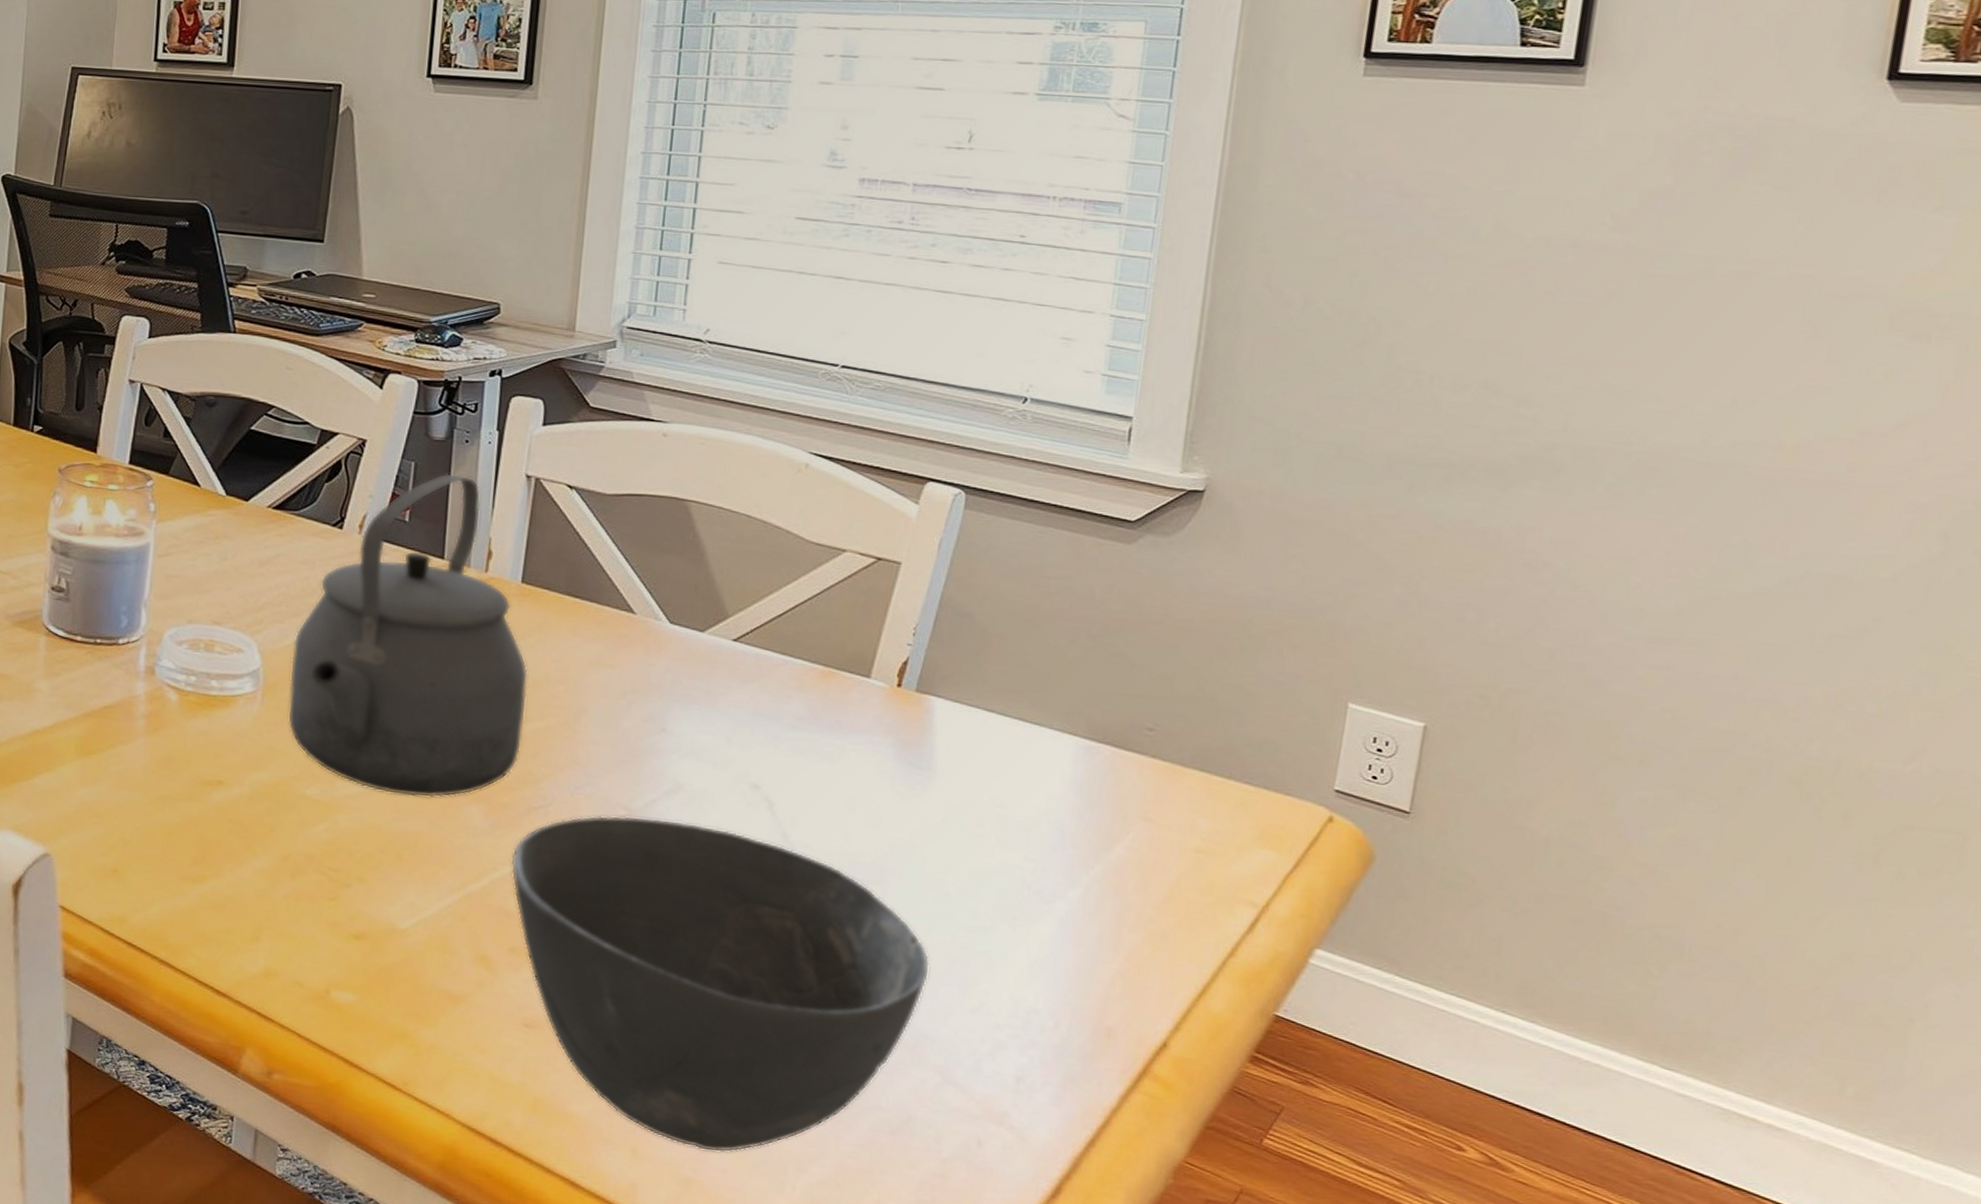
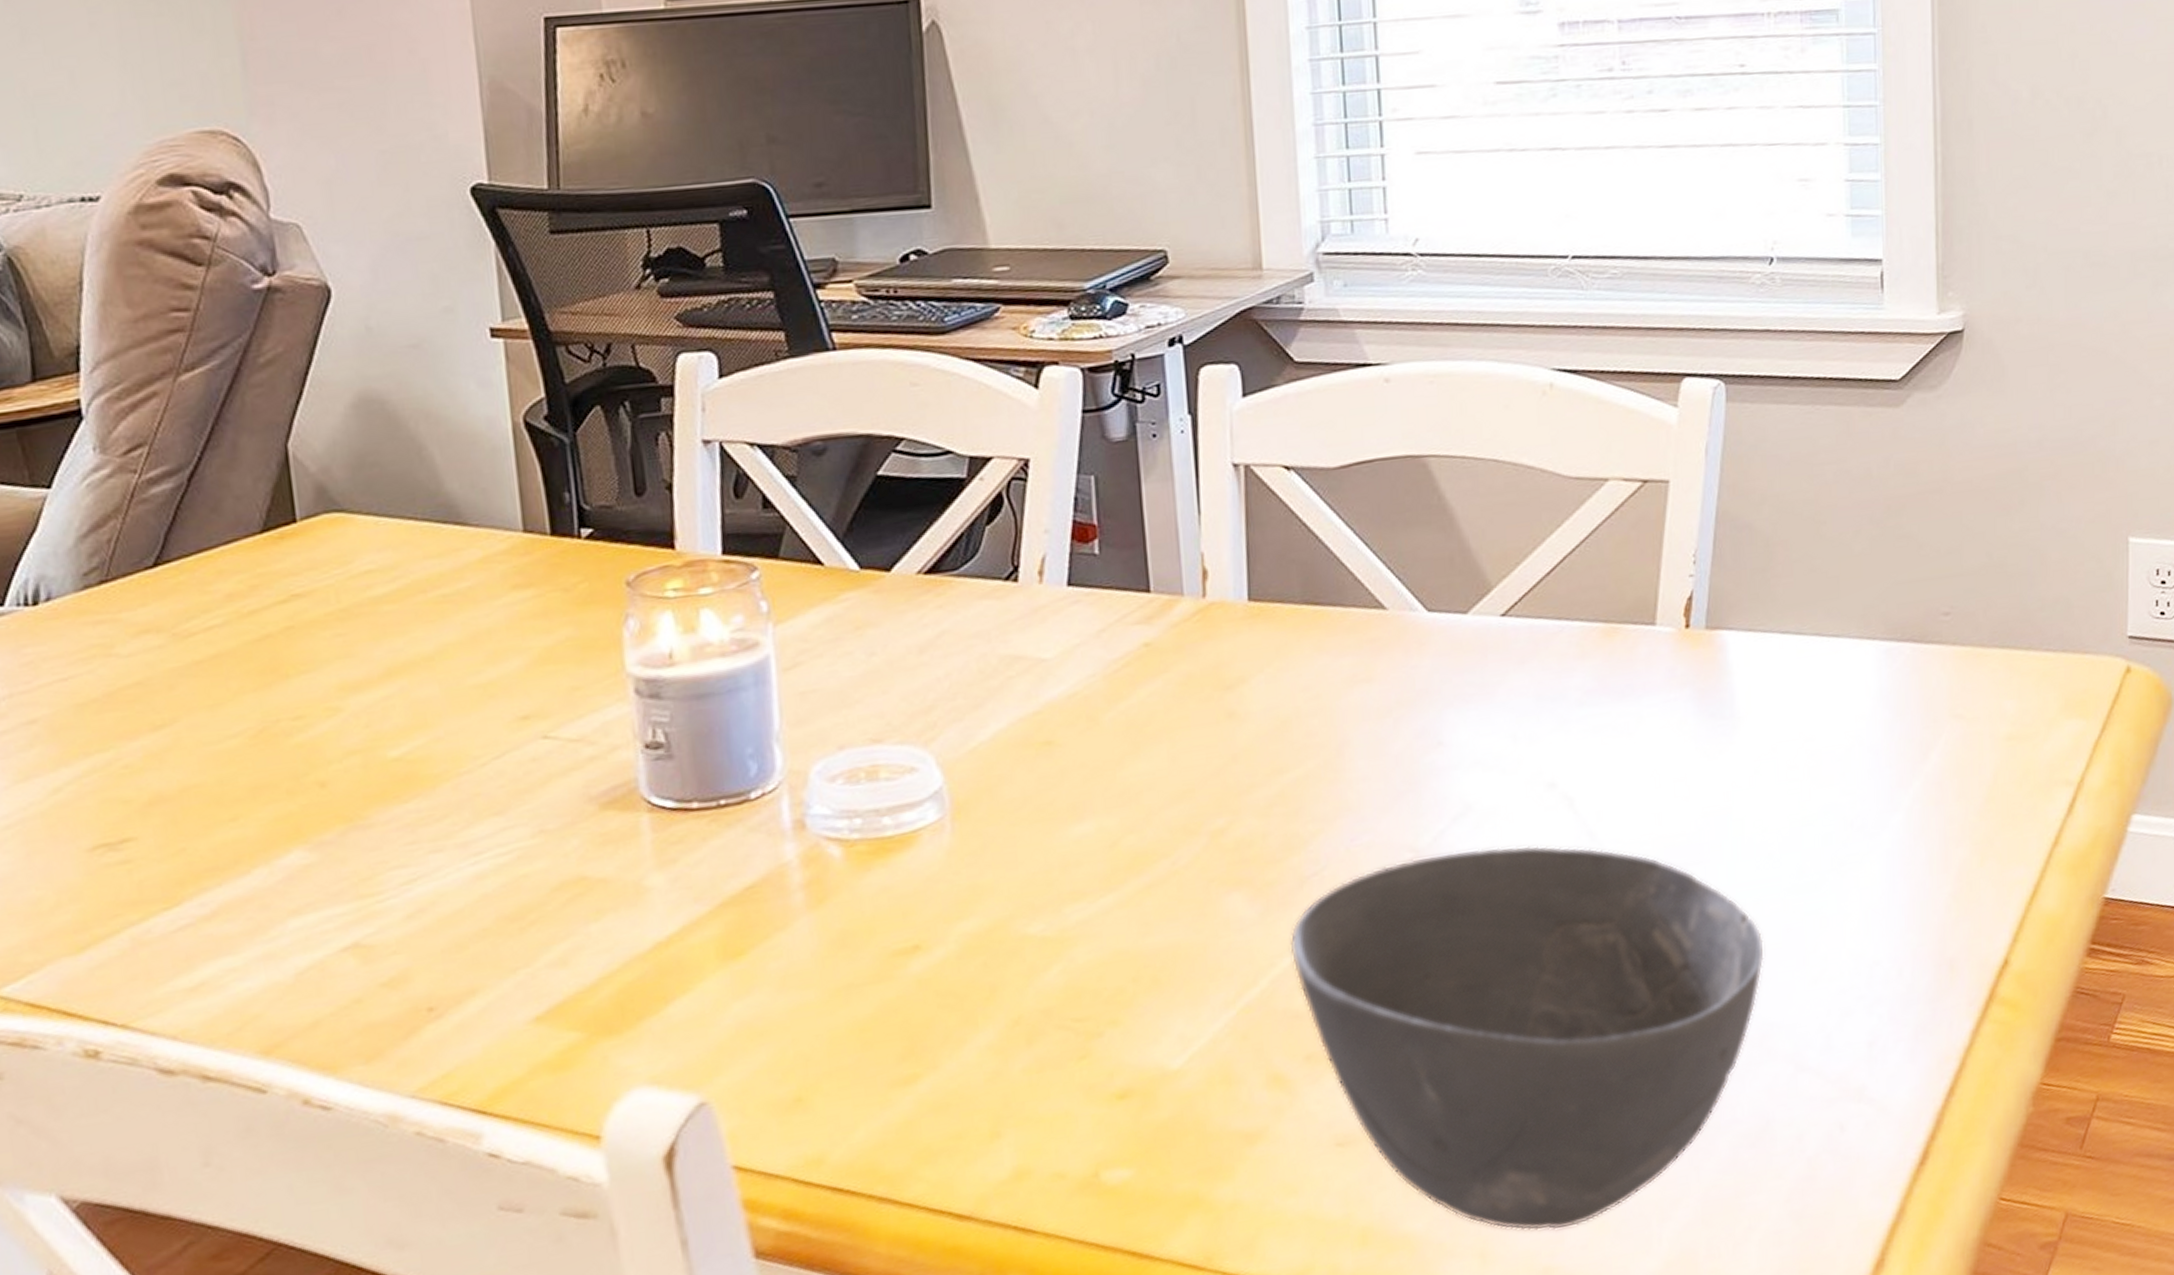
tea kettle: present [287,472,529,798] -> none [979,479,1281,907]

